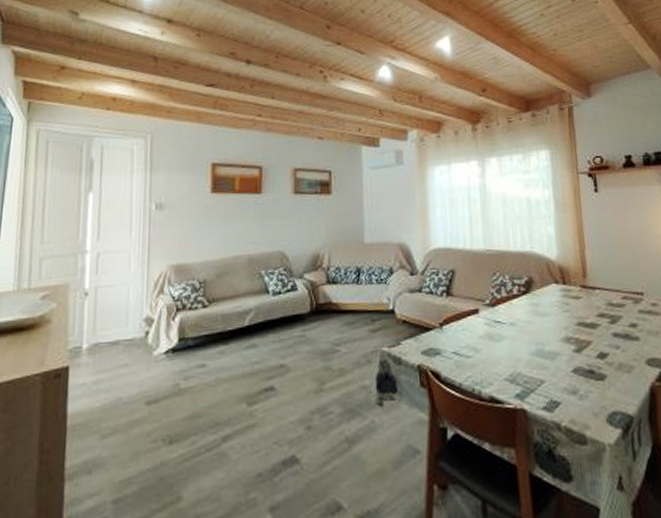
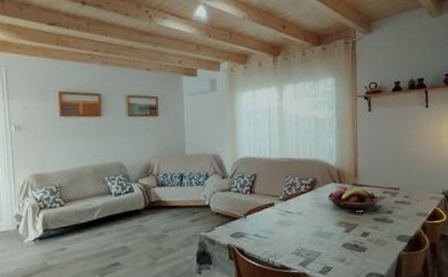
fruit basket: none [548,289,621,321] -> present [327,187,382,210]

